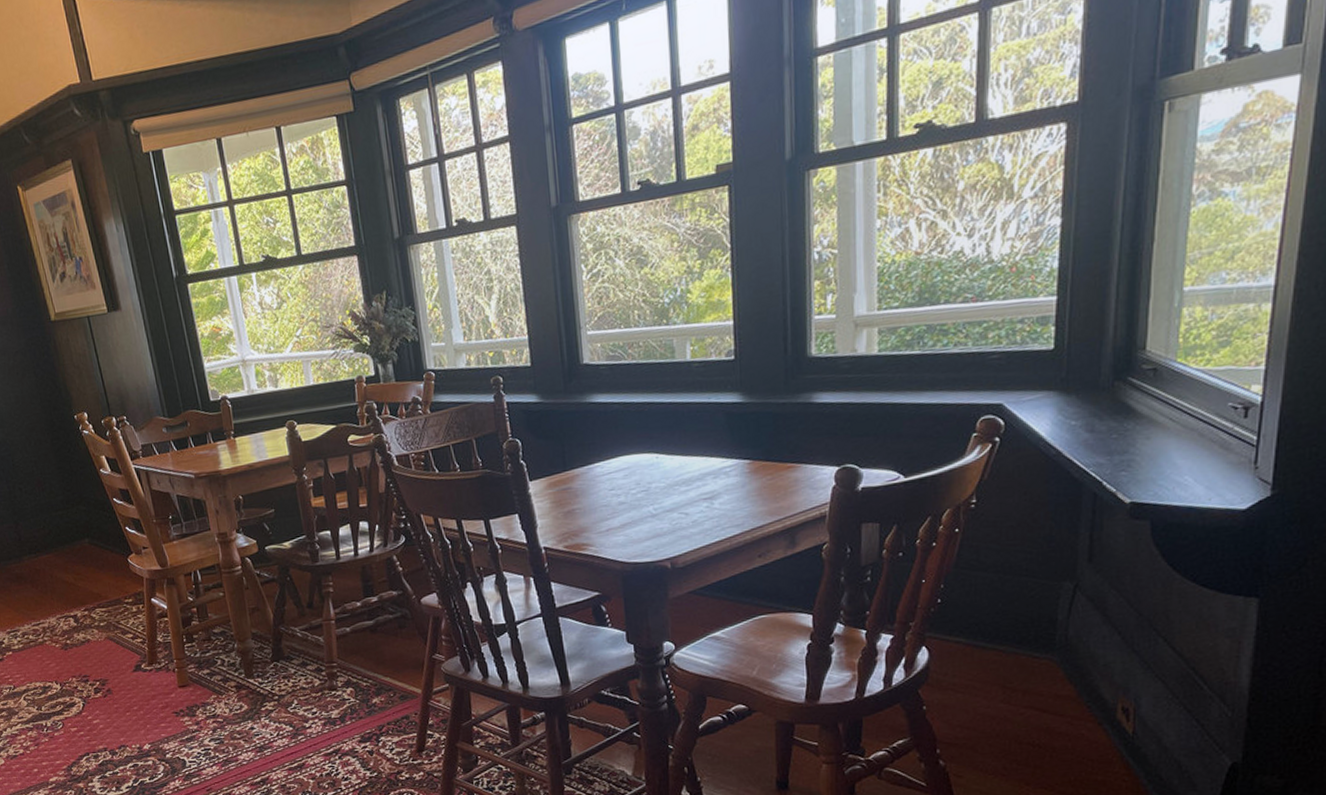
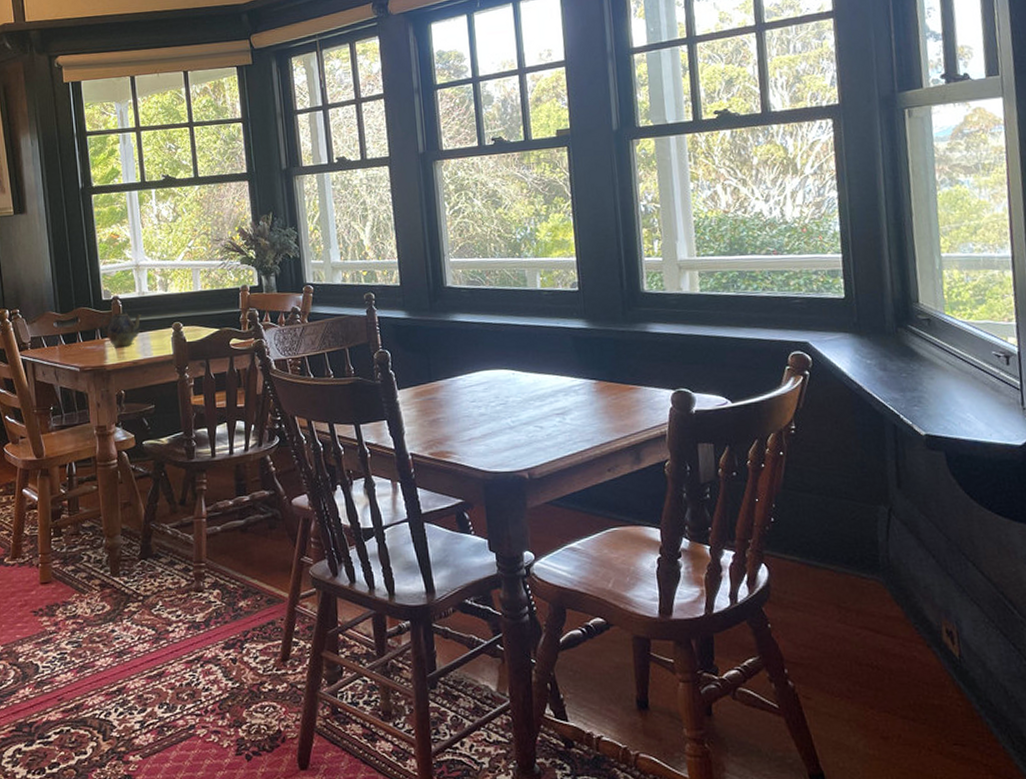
teapot: none [211,412,254,452] -> present [101,312,142,348]

